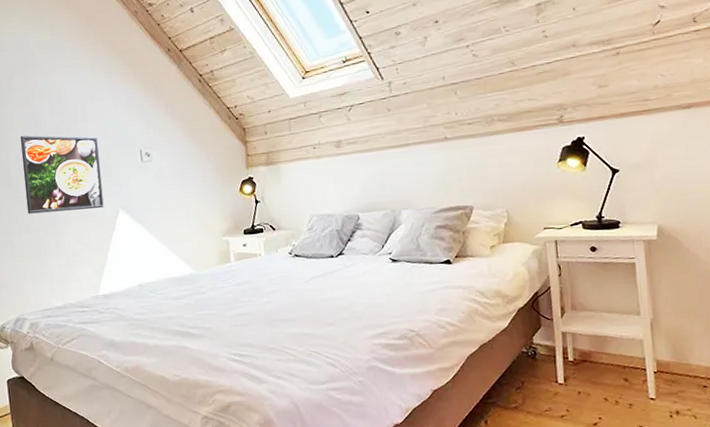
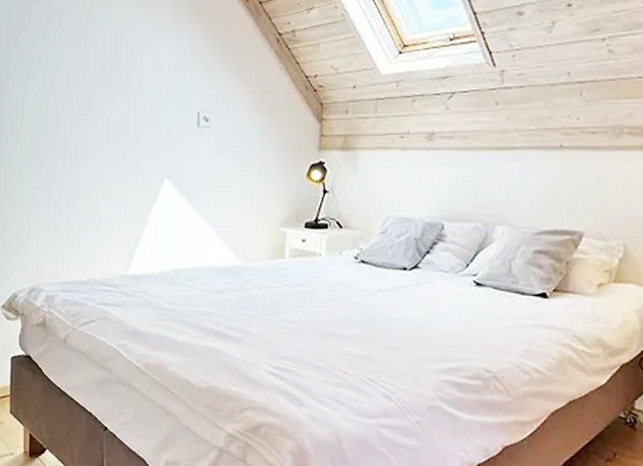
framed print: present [21,135,104,214] -> none [60,78,151,175]

